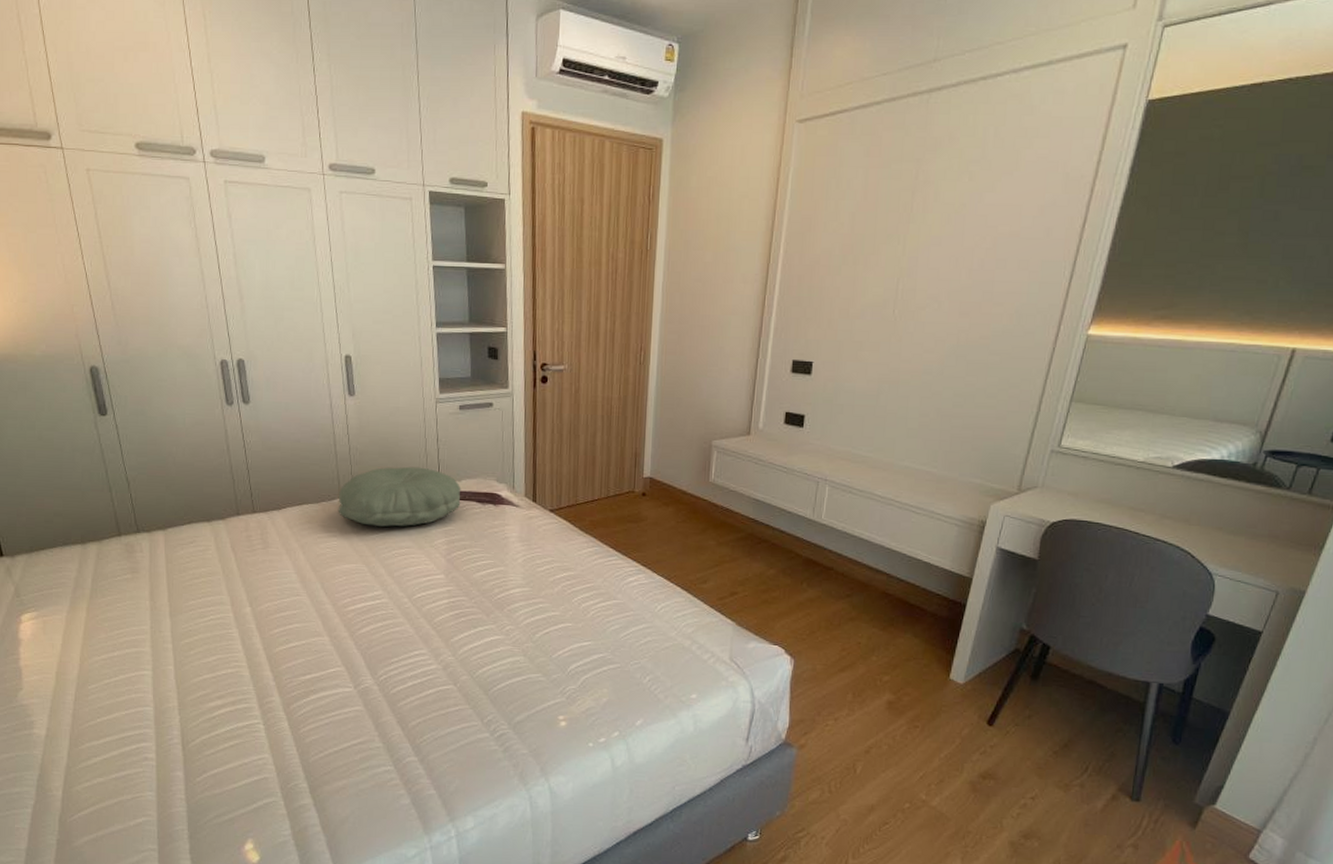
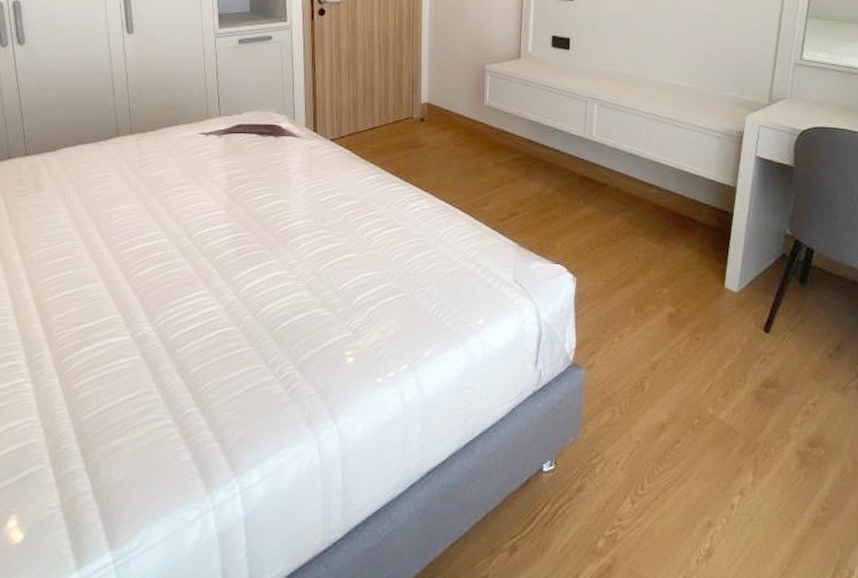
pillow: present [337,466,461,527] -> none [115,101,242,163]

